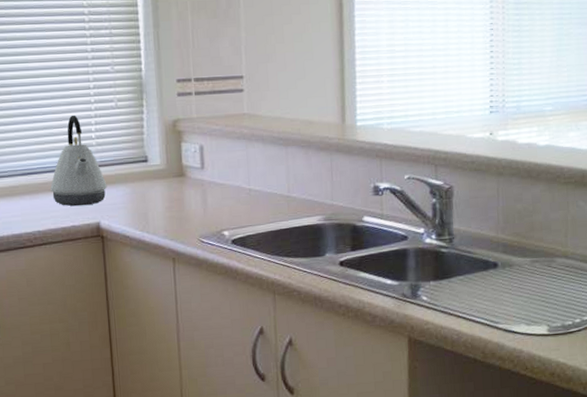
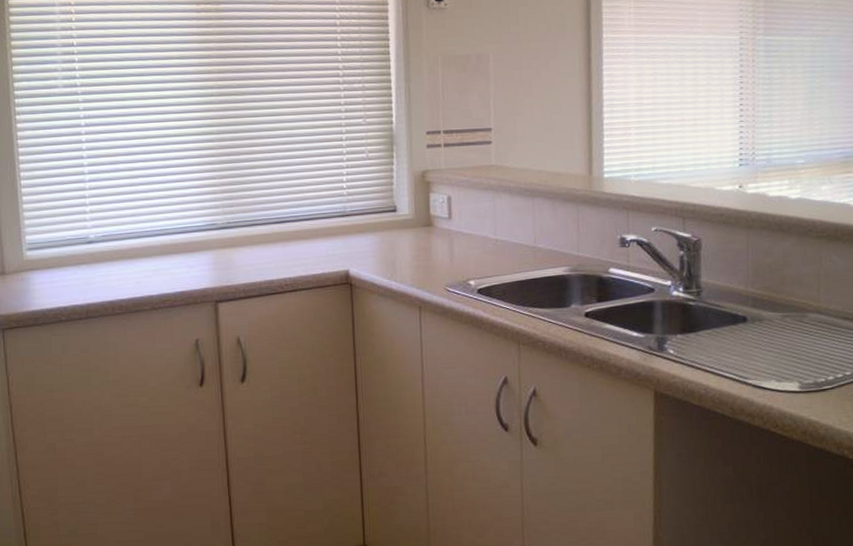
kettle: present [50,115,107,206] -> none [302,165,357,254]

